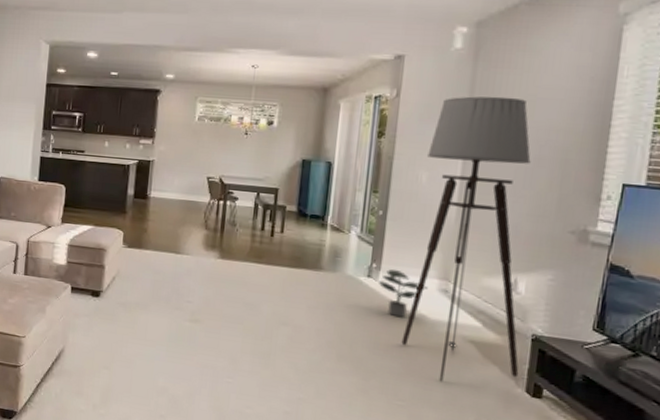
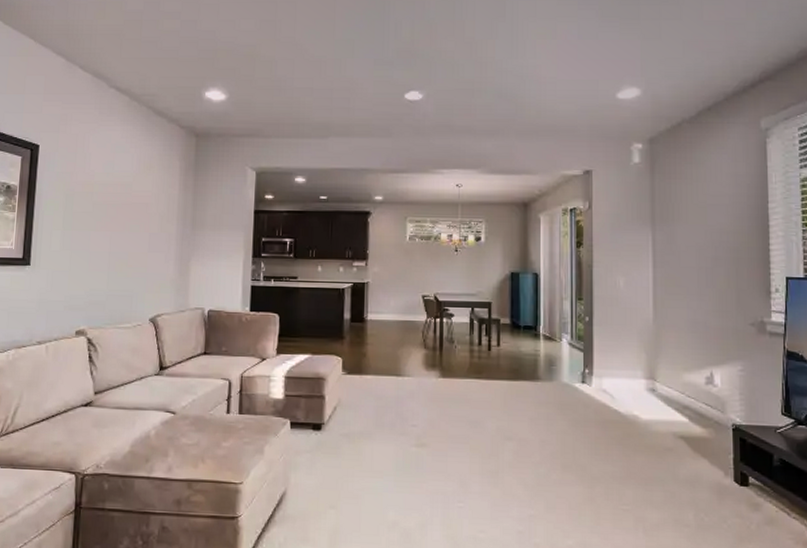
potted plant: present [378,269,428,318] -> none [592,372,637,421]
floor lamp: present [401,96,531,382] -> none [619,204,726,481]

